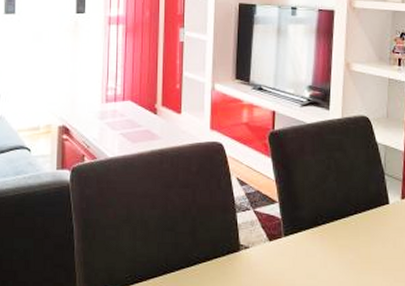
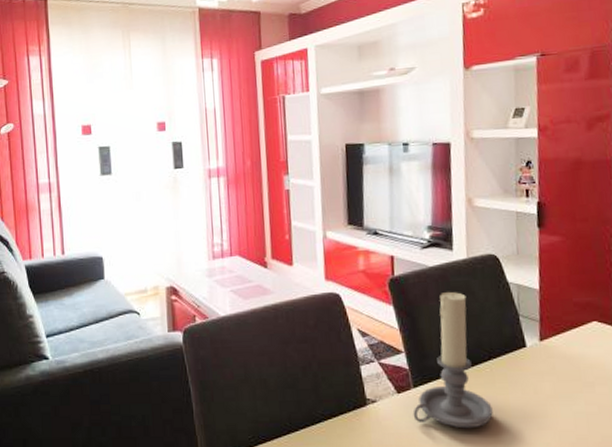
candle holder: none [282,147,355,278] -> present [413,291,493,429]

